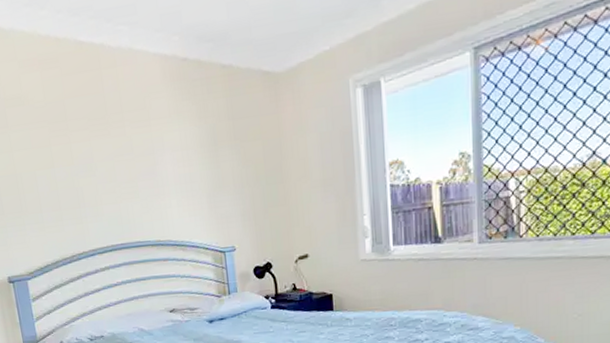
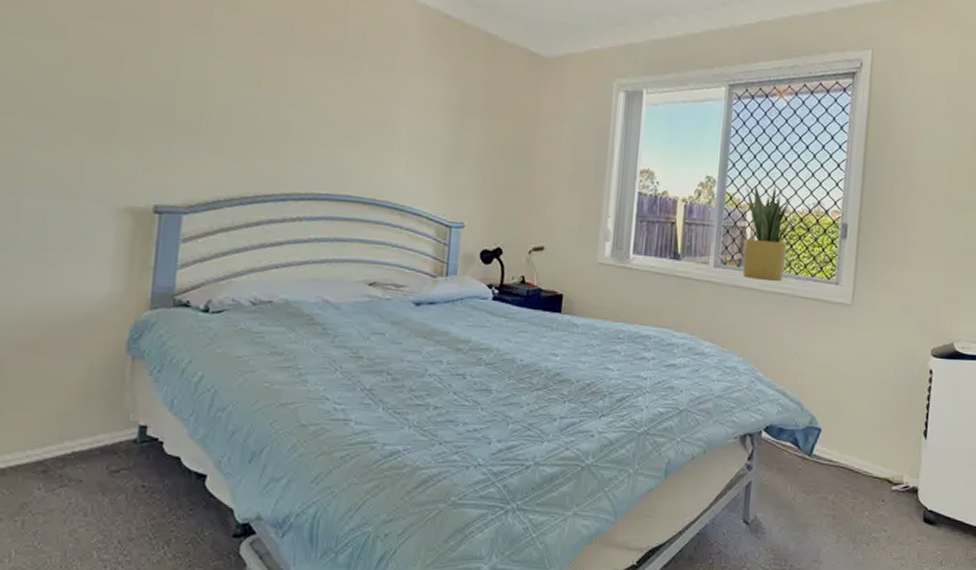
planter: none [505,144,569,249] -> present [742,184,798,282]

